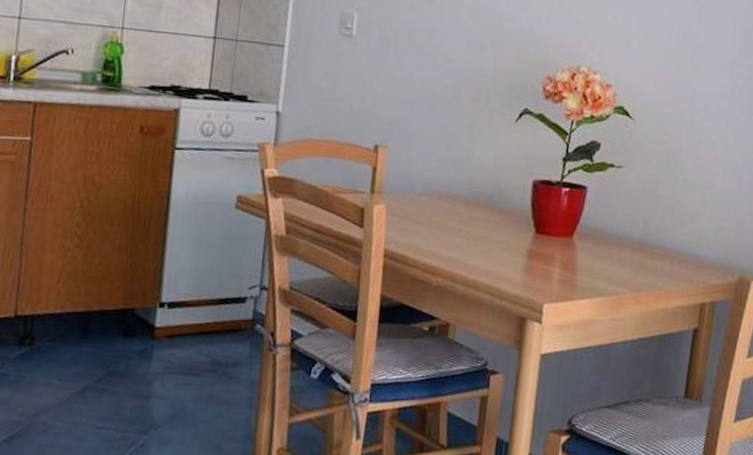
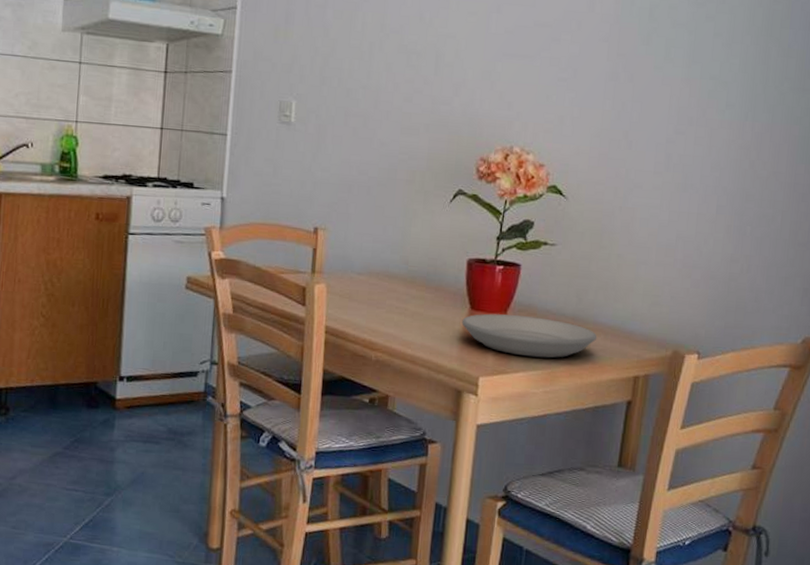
plate: none [526,237,664,284] -> present [462,313,598,358]

